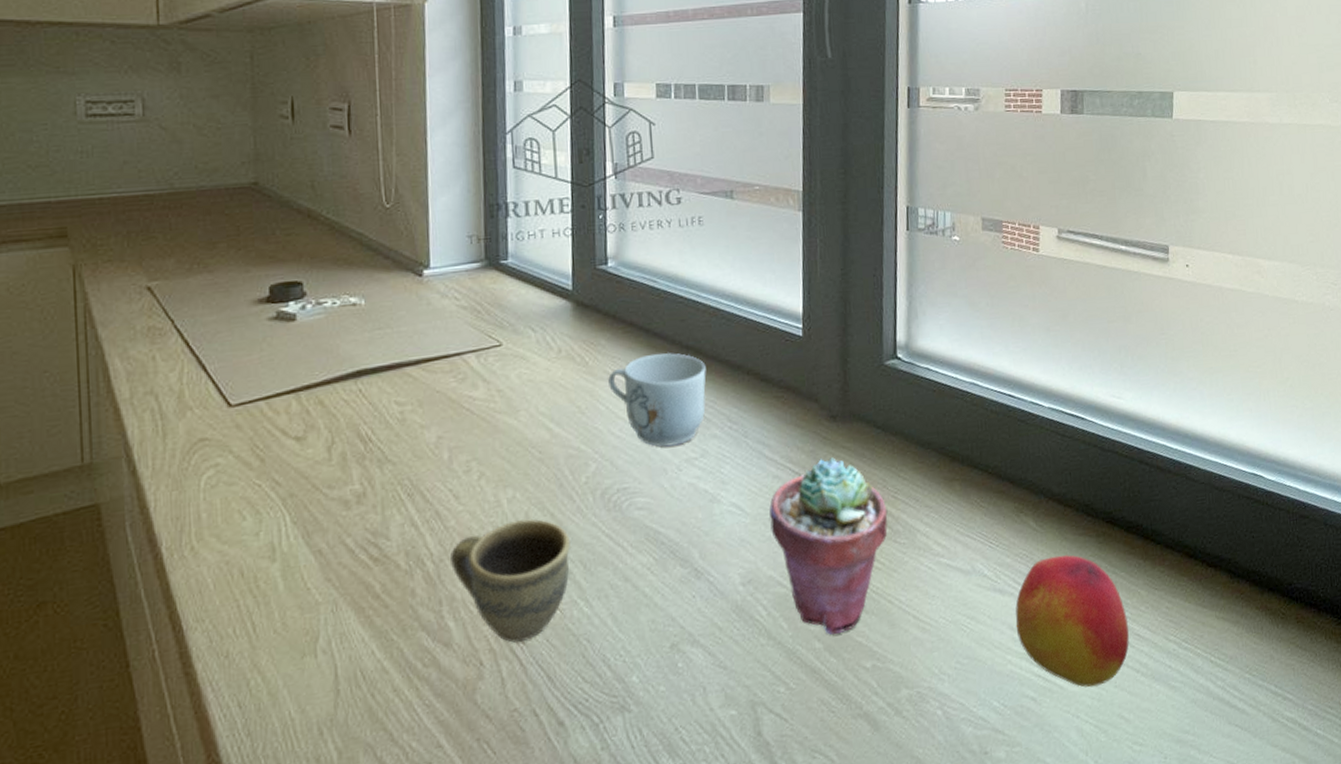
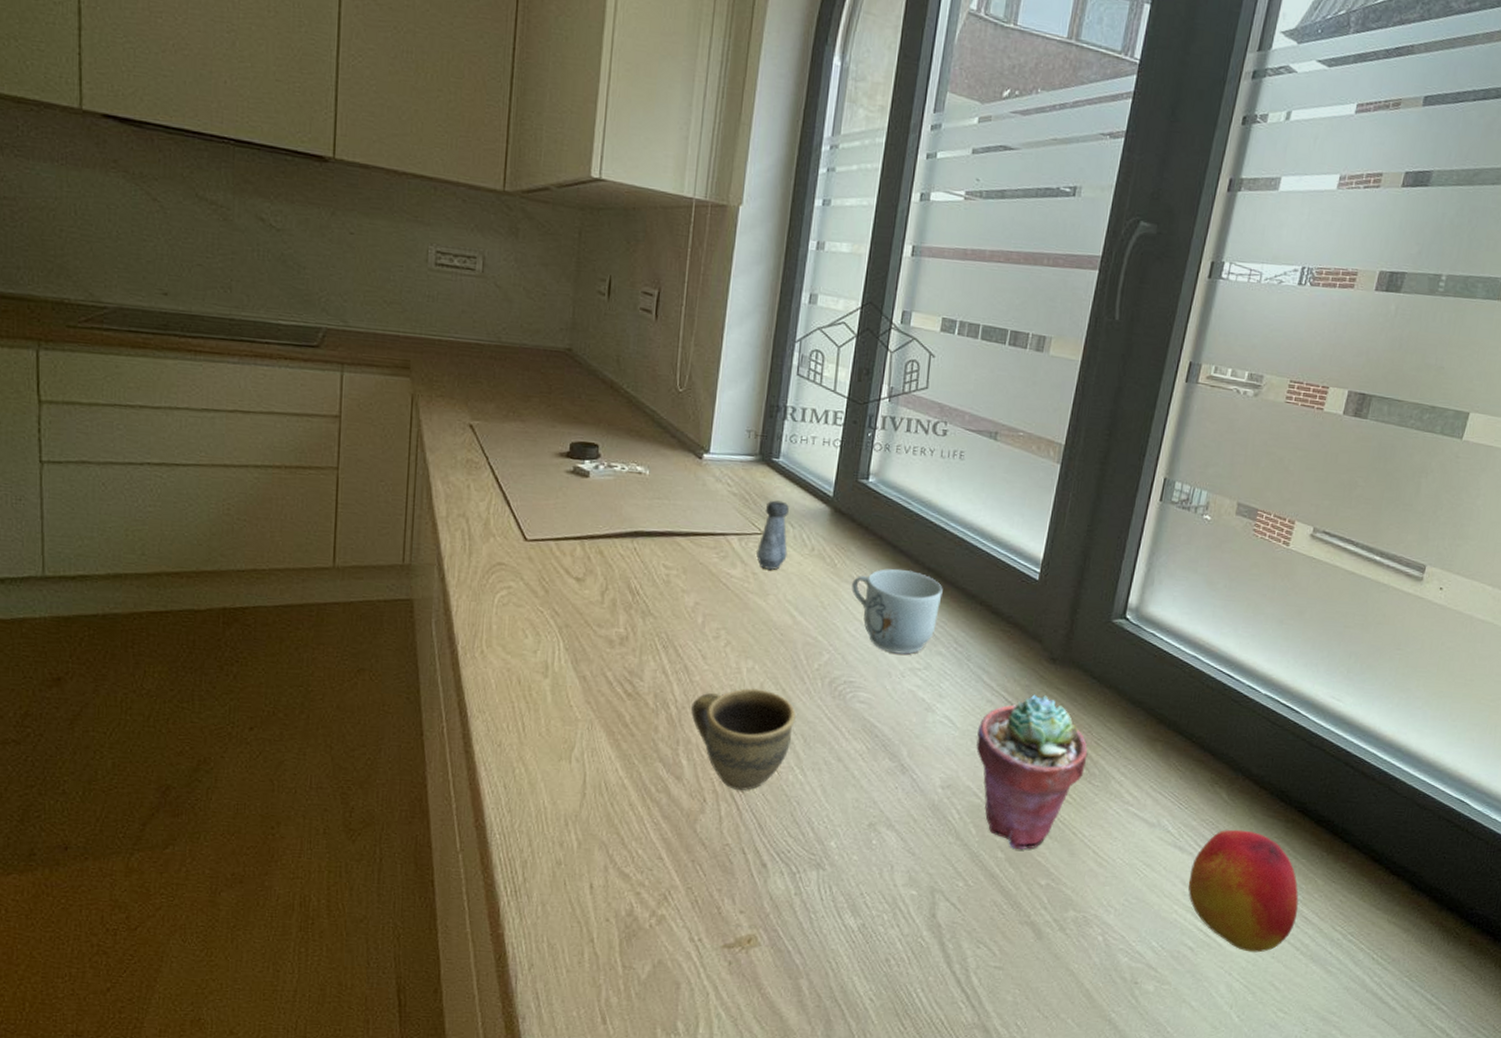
salt shaker: none [498,305,533,384] -> present [756,500,789,570]

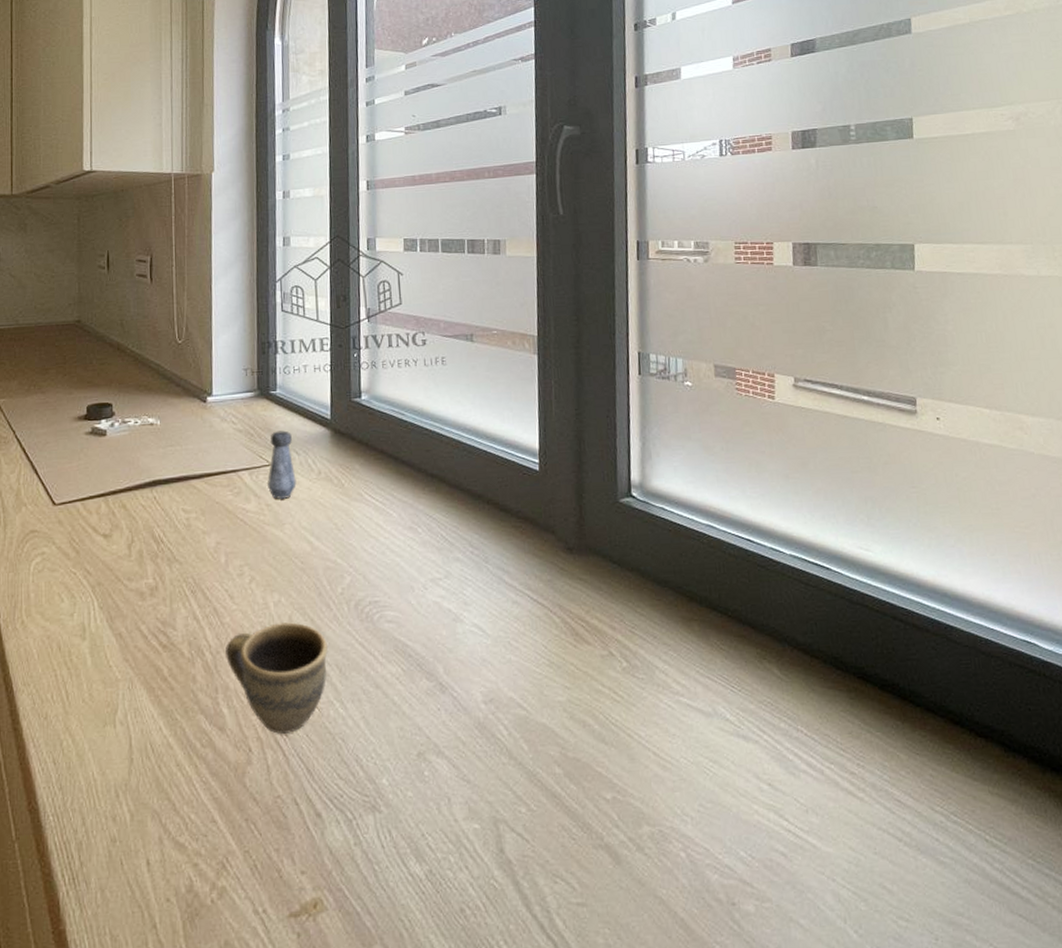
mug: present [851,568,943,655] -> none [361,479,450,566]
potted succulent: present [976,694,1088,849] -> none [509,588,626,761]
peach: present [1188,829,1299,953] -> none [761,706,889,851]

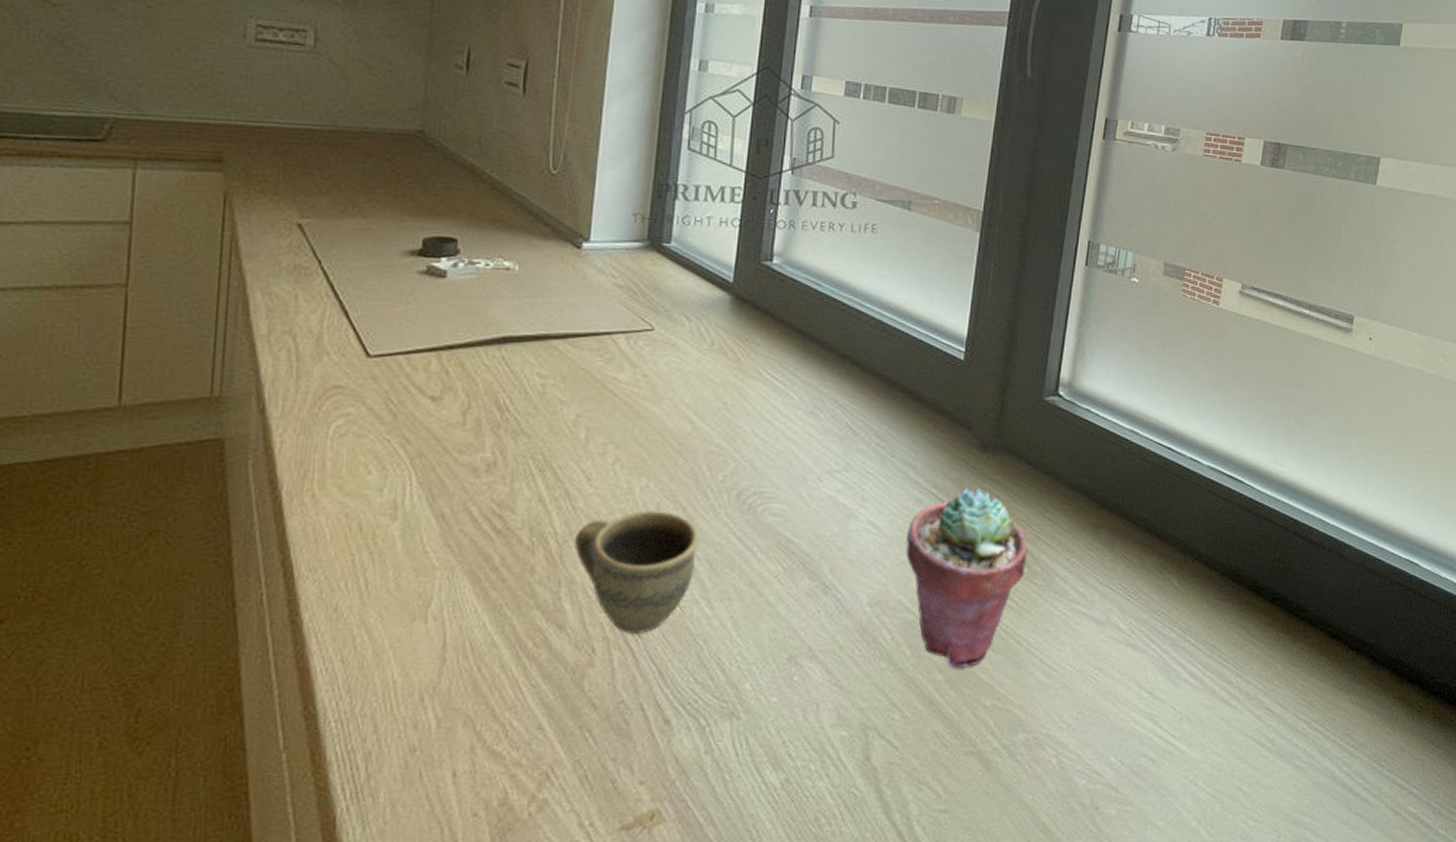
salt shaker: present [268,430,297,499] -> none [647,290,684,370]
potted succulent: none [509,588,626,761] -> present [906,488,1028,668]

